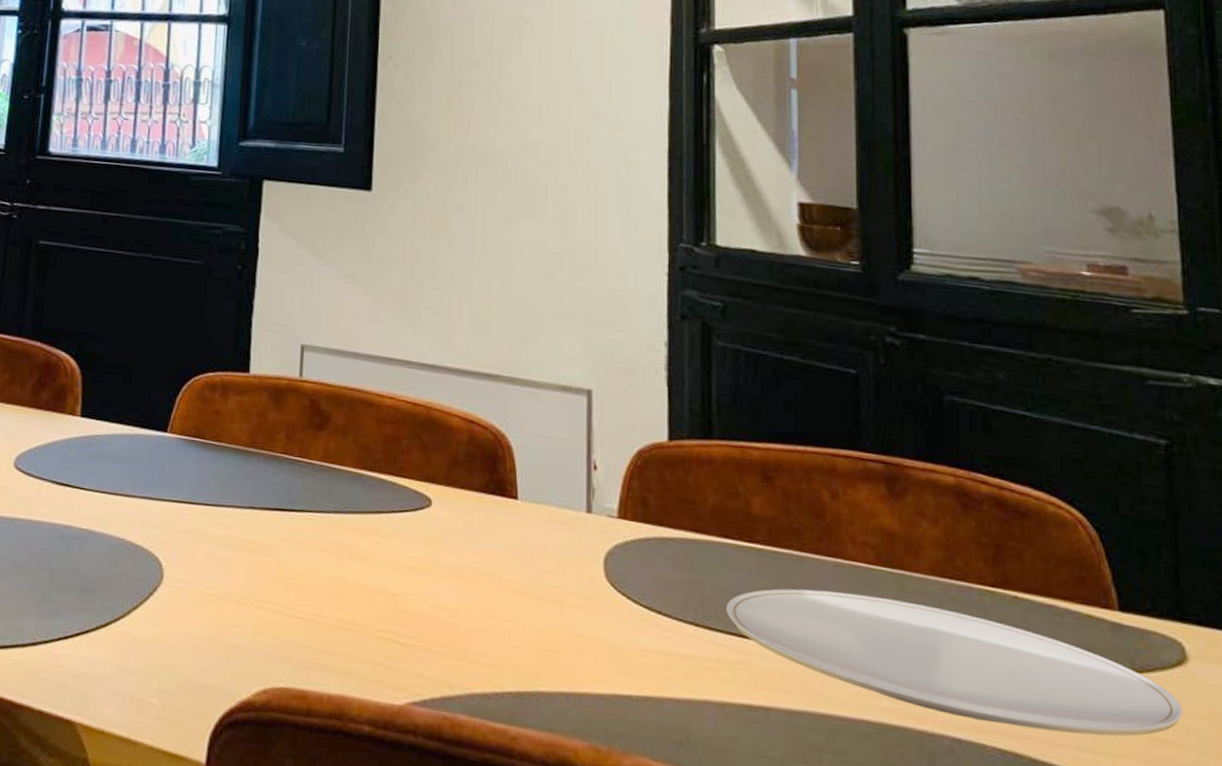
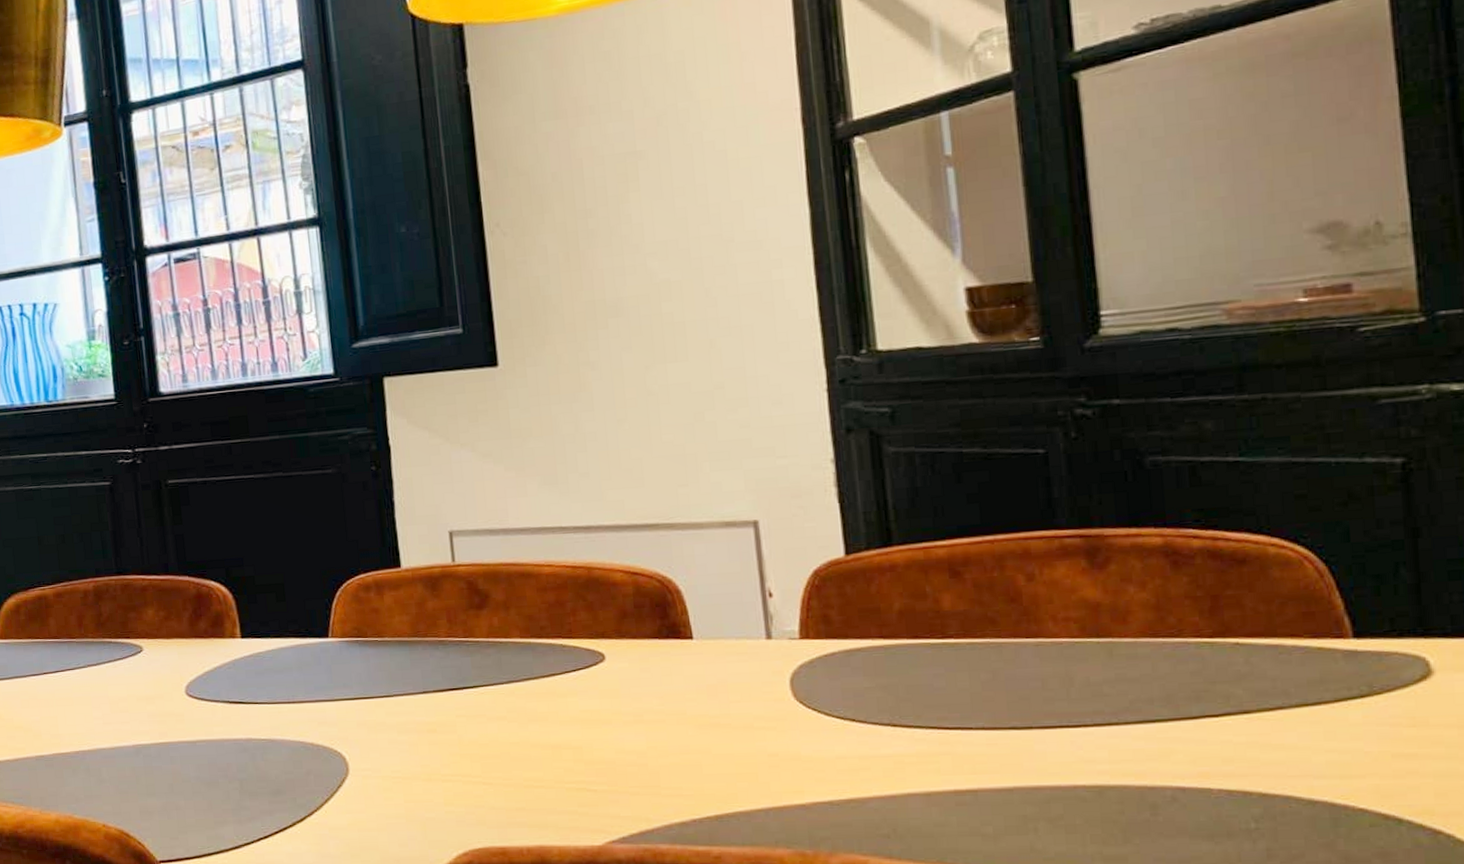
plate: present [726,588,1183,737] -> none [923,667,1428,767]

